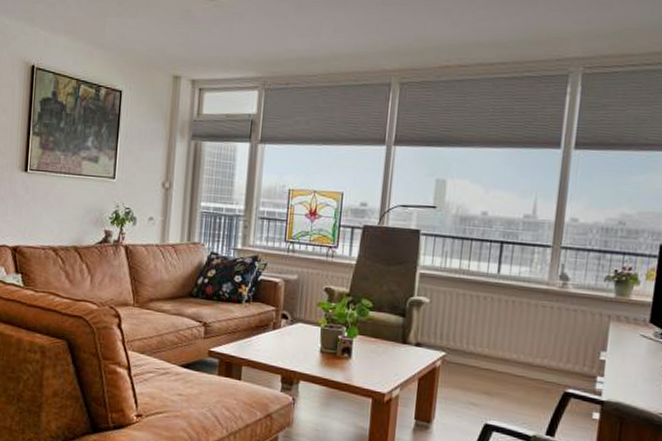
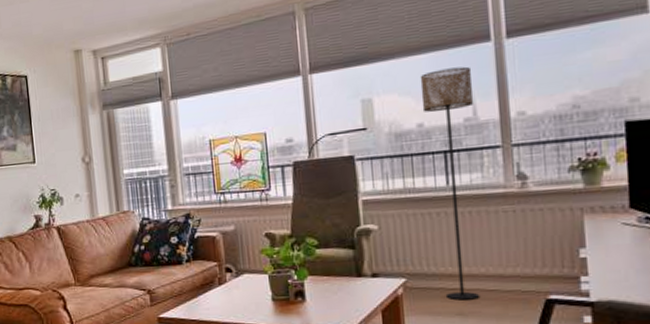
floor lamp: none [477,165,539,382] -> present [420,66,480,300]

